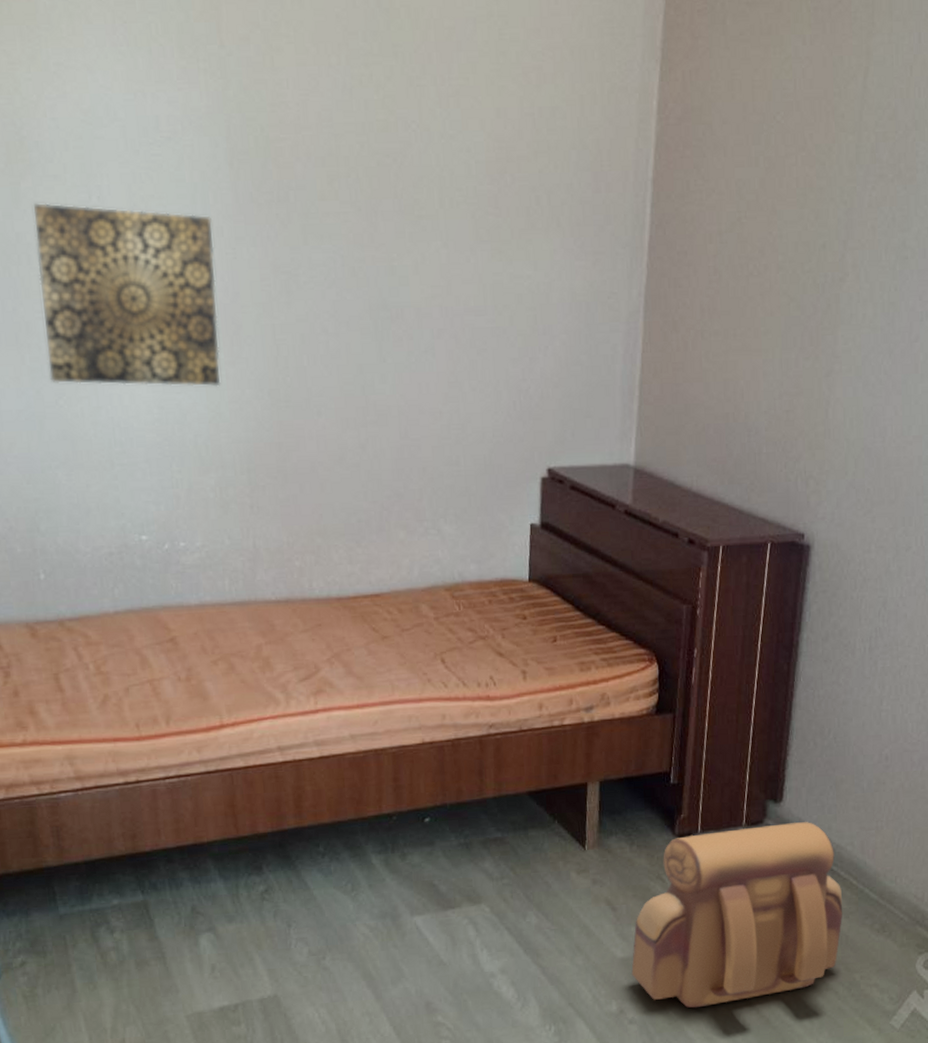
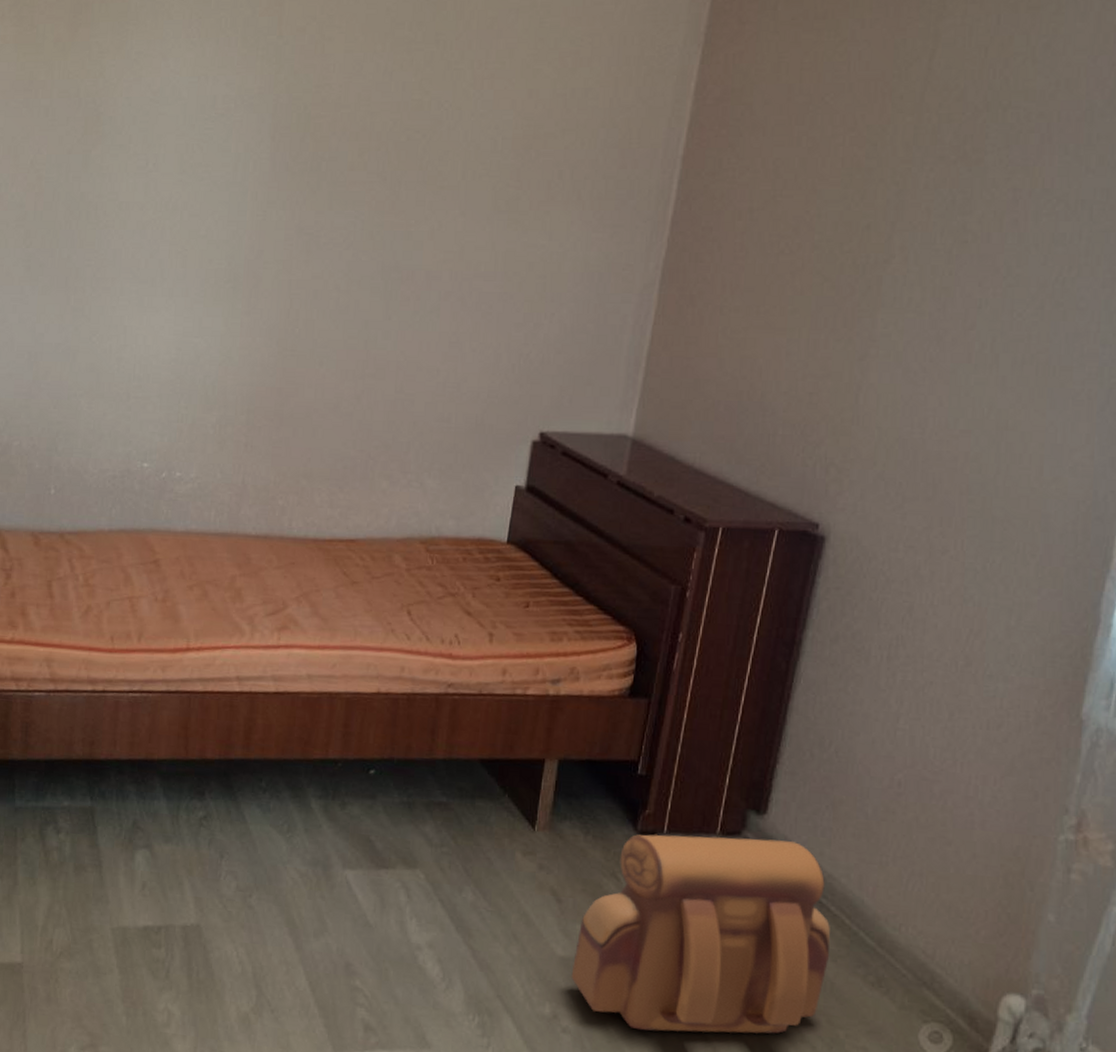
wall art: present [33,203,221,387] -> none [88,168,249,333]

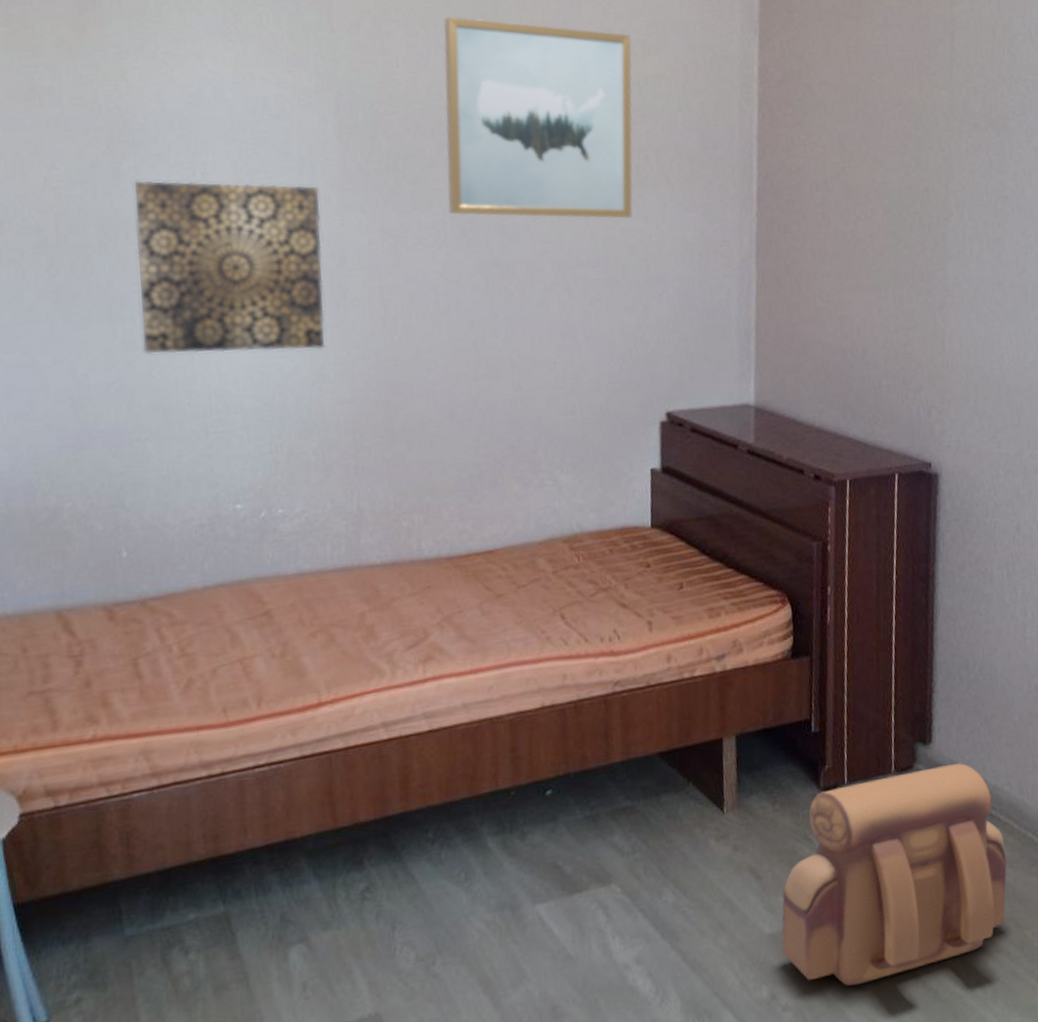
wall art: none [88,168,249,333] -> present [134,180,326,355]
wall art: none [361,22,564,233] -> present [443,16,633,219]

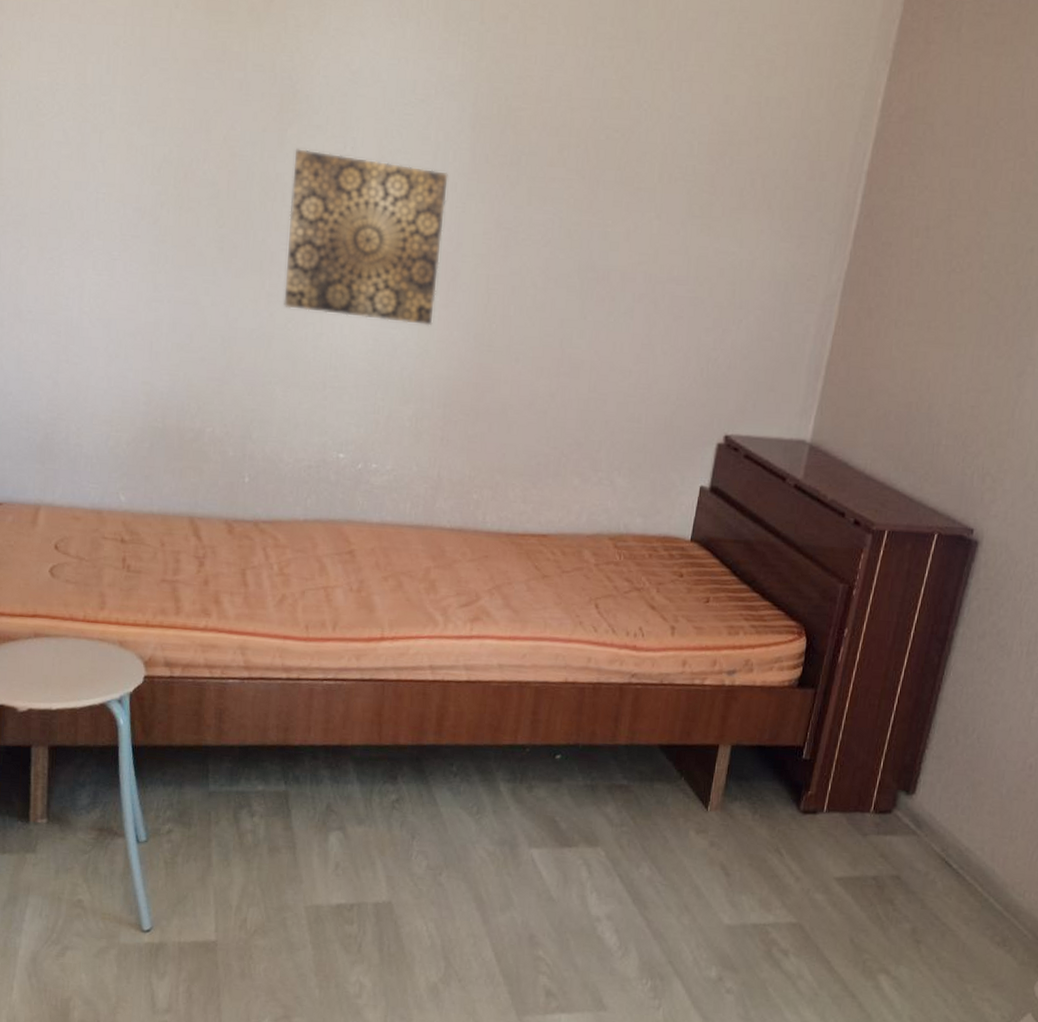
wall art: present [443,16,633,219] -> none [559,16,761,240]
backpack: present [782,763,1007,986] -> none [736,813,965,990]

